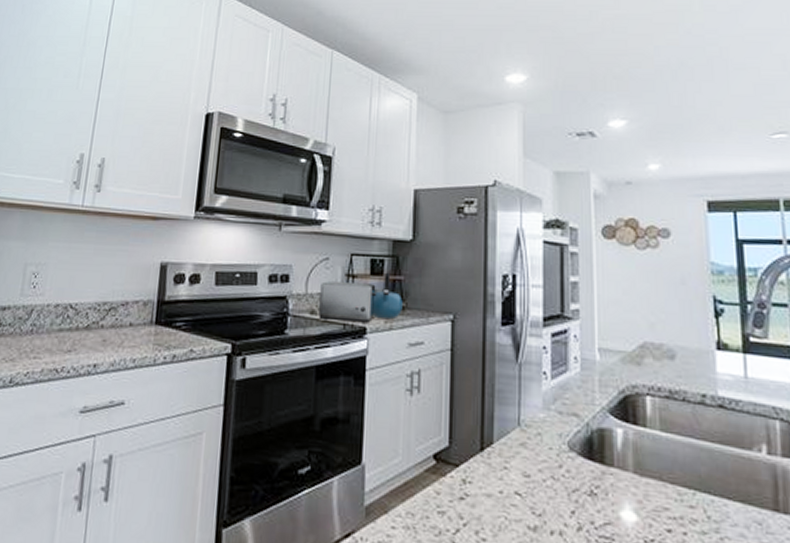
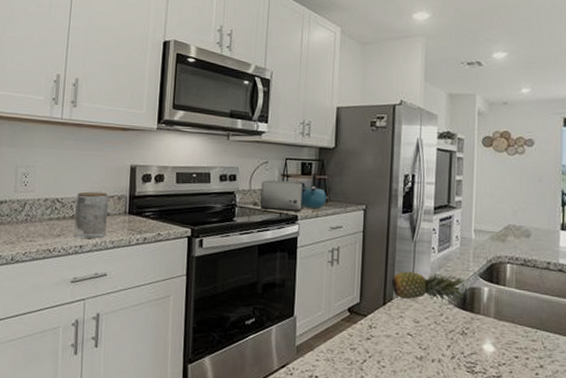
jar: none [87,295,132,357] -> present [73,191,109,240]
fruit: none [492,404,592,451] -> present [392,271,466,303]

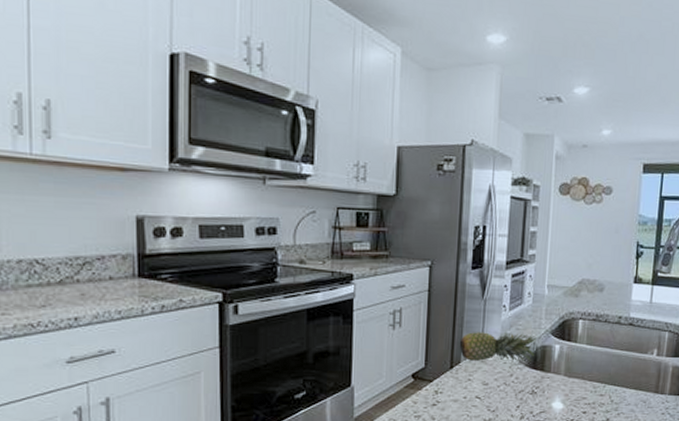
jar: present [73,191,109,240] -> none [64,250,109,310]
toaster: present [260,179,307,212] -> none [307,232,363,271]
kettle: present [303,173,327,209] -> none [359,224,386,266]

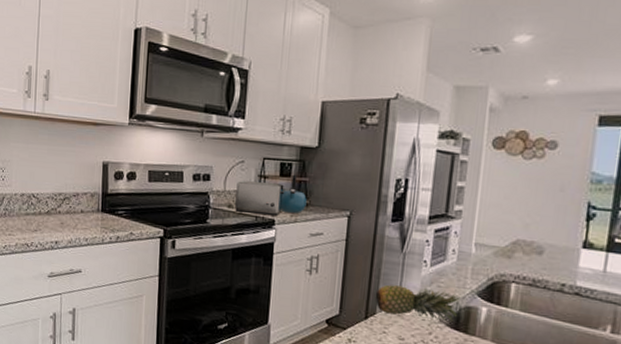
toaster: none [307,232,363,271] -> present [235,180,285,217]
kettle: none [359,224,386,266] -> present [281,174,307,213]

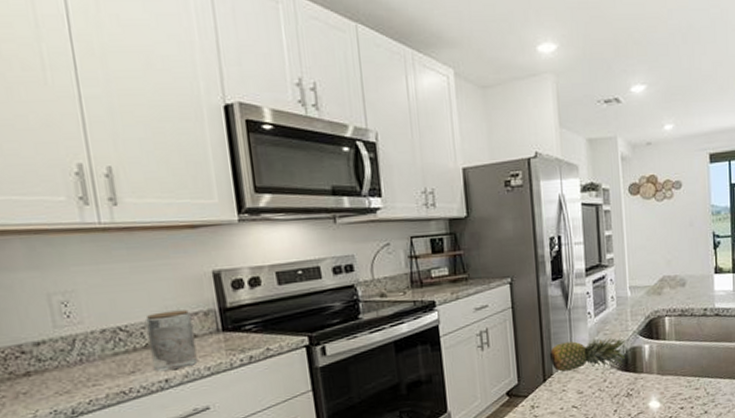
jar: none [49,187,82,236] -> present [146,309,198,372]
toaster: present [235,180,285,217] -> none [386,262,441,301]
kettle: present [281,174,307,213] -> none [438,249,466,291]

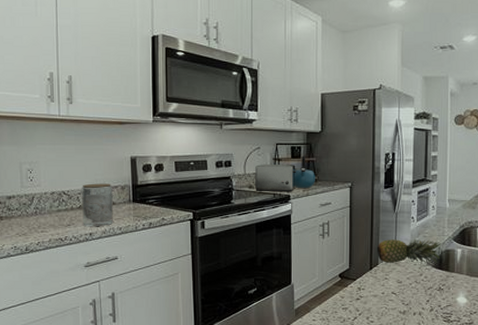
toaster: none [386,262,441,301] -> present [255,163,297,192]
kettle: none [438,249,466,291] -> present [295,155,315,188]

